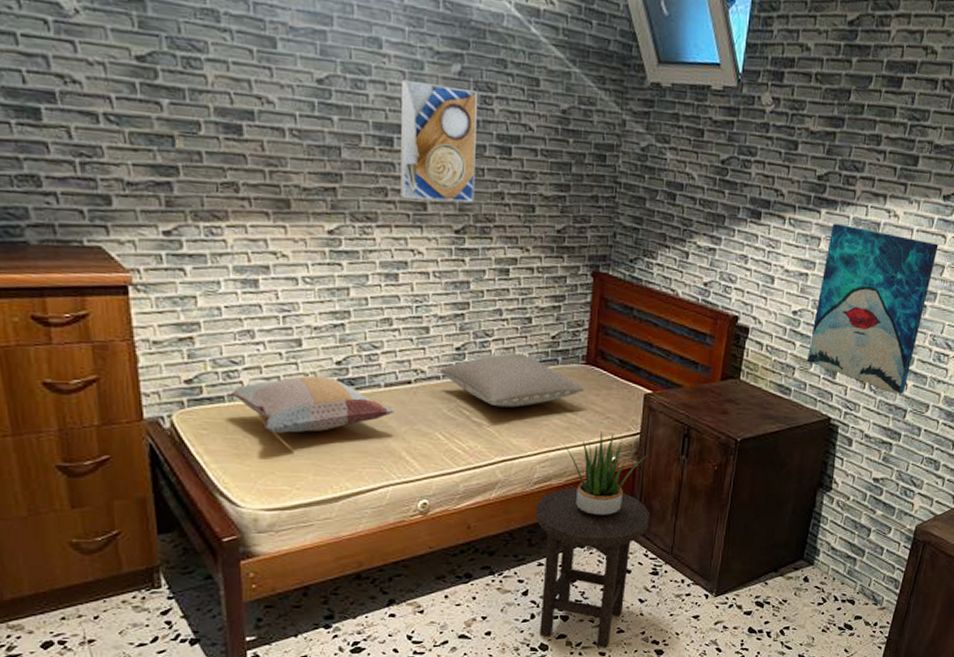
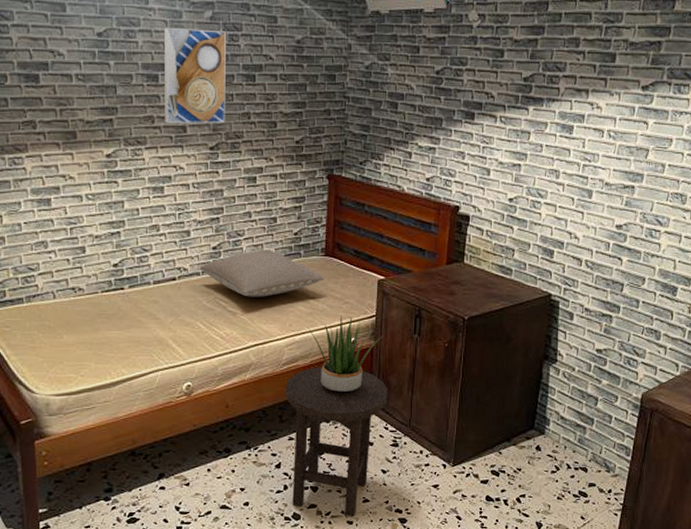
decorative pillow: present [232,375,394,433] -> none [29,277,162,328]
wall art: present [806,222,939,395] -> none [524,117,641,270]

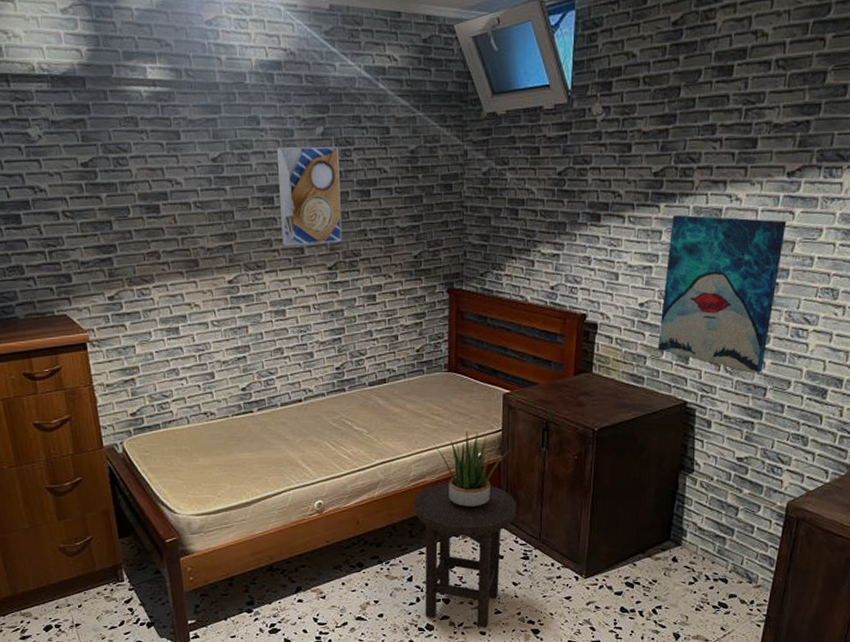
pillow: present [200,250,324,297] -> none [325,368,448,416]
wall art: none [524,117,641,270] -> present [657,214,787,373]

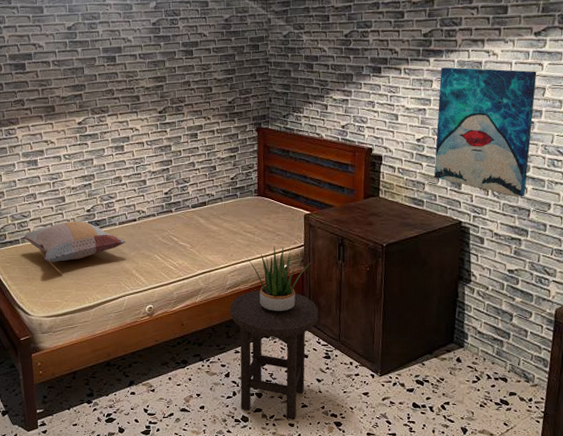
decorative pillow: none [165,401,290,451] -> present [23,220,126,262]
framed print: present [276,146,342,246] -> none [118,17,170,95]

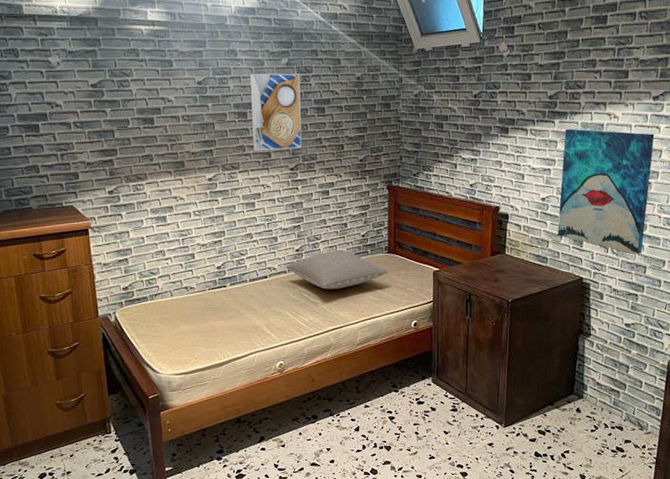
decorative pillow: present [23,220,126,262] -> none [152,277,257,320]
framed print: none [118,17,170,95] -> present [250,73,302,151]
pillow: none [155,193,258,233] -> present [286,250,388,290]
stool: present [230,290,318,421] -> none [360,345,446,472]
potted plant: present [245,245,311,312] -> none [375,301,440,367]

